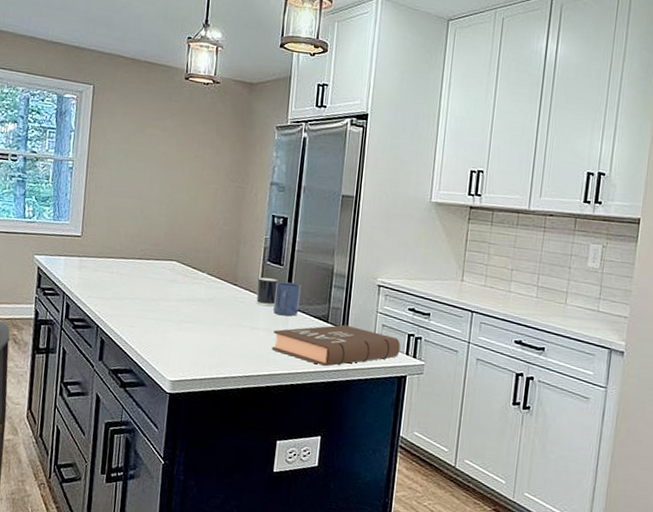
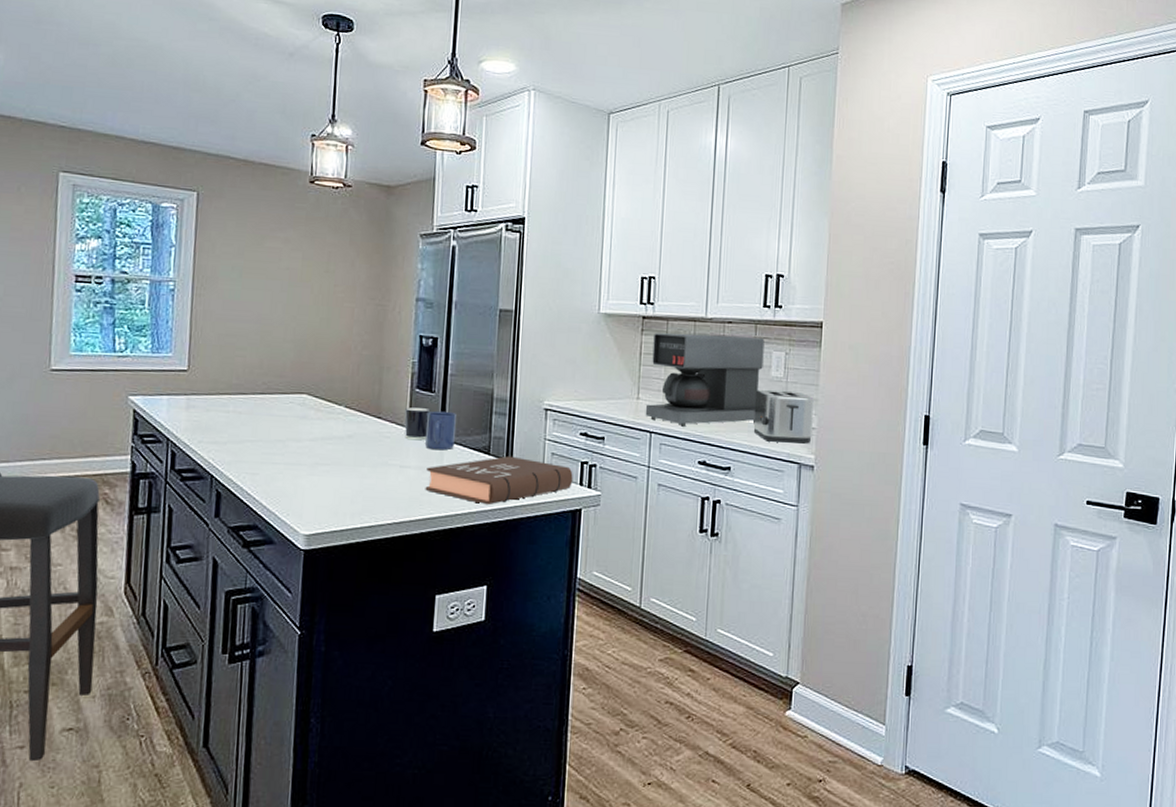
coffee maker: none [468,222,583,309] -> present [645,333,765,427]
toaster: none [568,278,628,331] -> present [753,389,814,444]

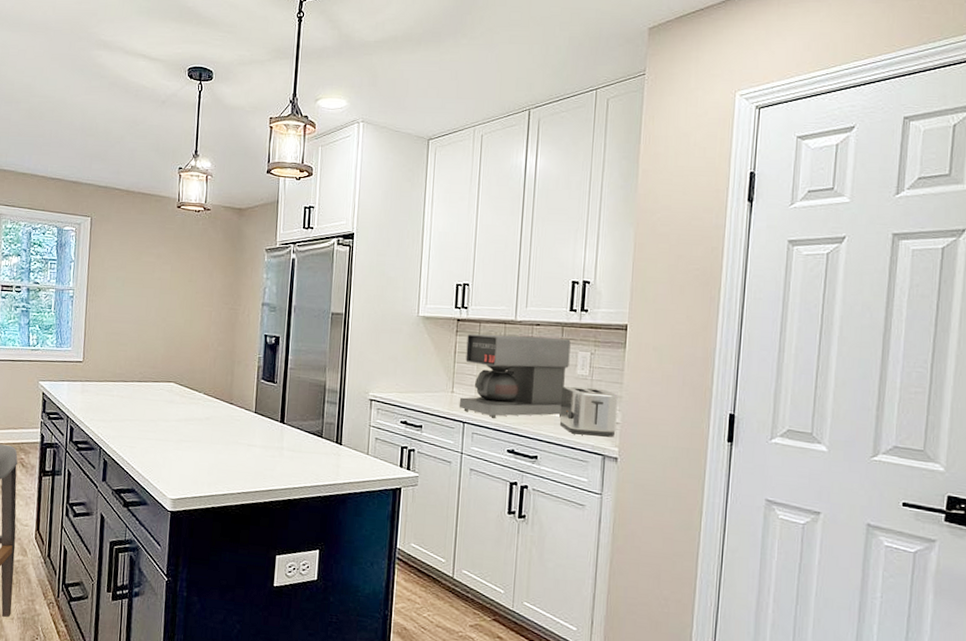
mug: present [404,407,431,441] -> none [251,395,274,424]
mug: present [424,410,458,450] -> none [268,399,296,433]
book: present [425,456,573,506] -> none [268,439,394,481]

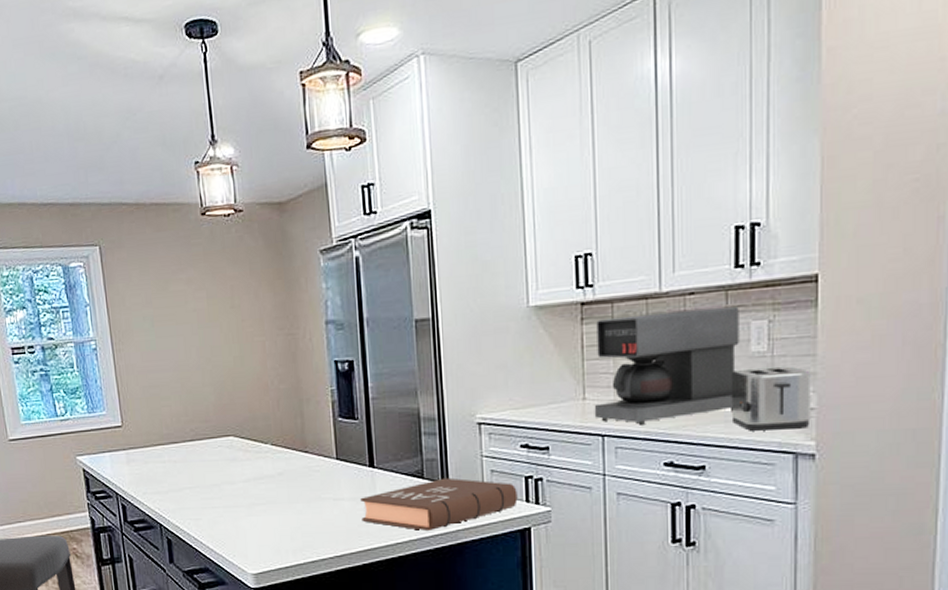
book: none [268,439,394,481] -> present [360,477,518,532]

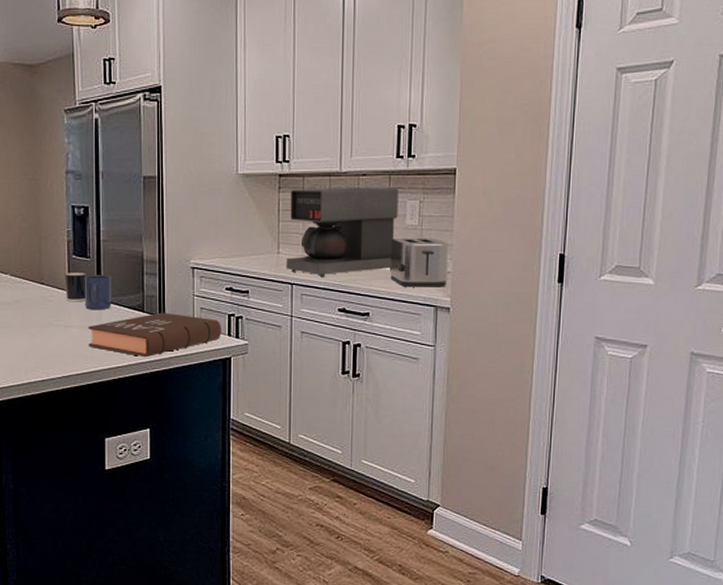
mug: none [331,437,357,472] -> present [65,273,88,302]
mug: none [353,437,387,479] -> present [84,274,112,310]

